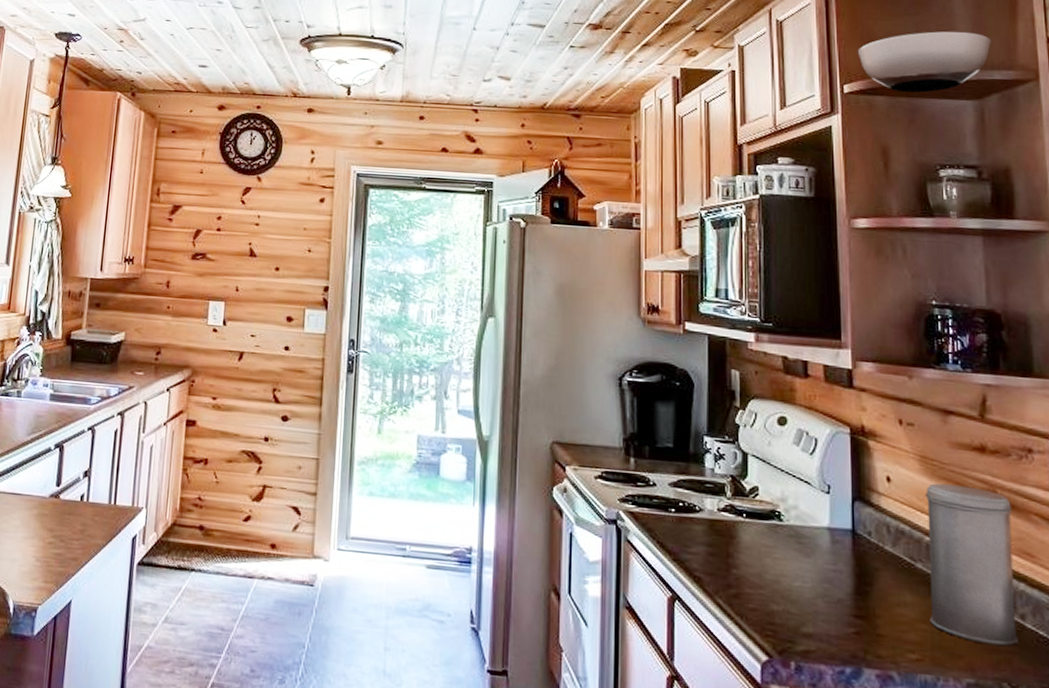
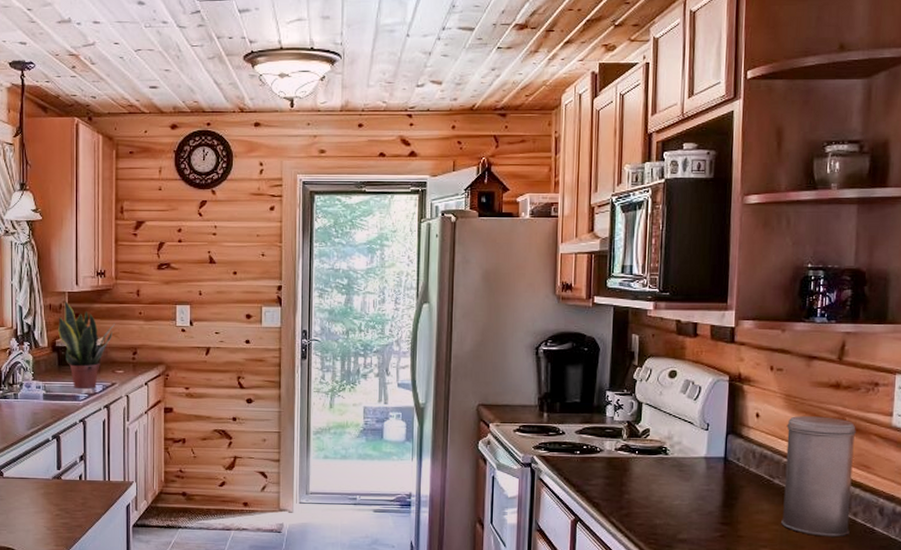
potted plant: none [74,287,139,392] -> present [57,300,115,390]
bowl: present [857,31,993,93] -> none [762,12,887,75]

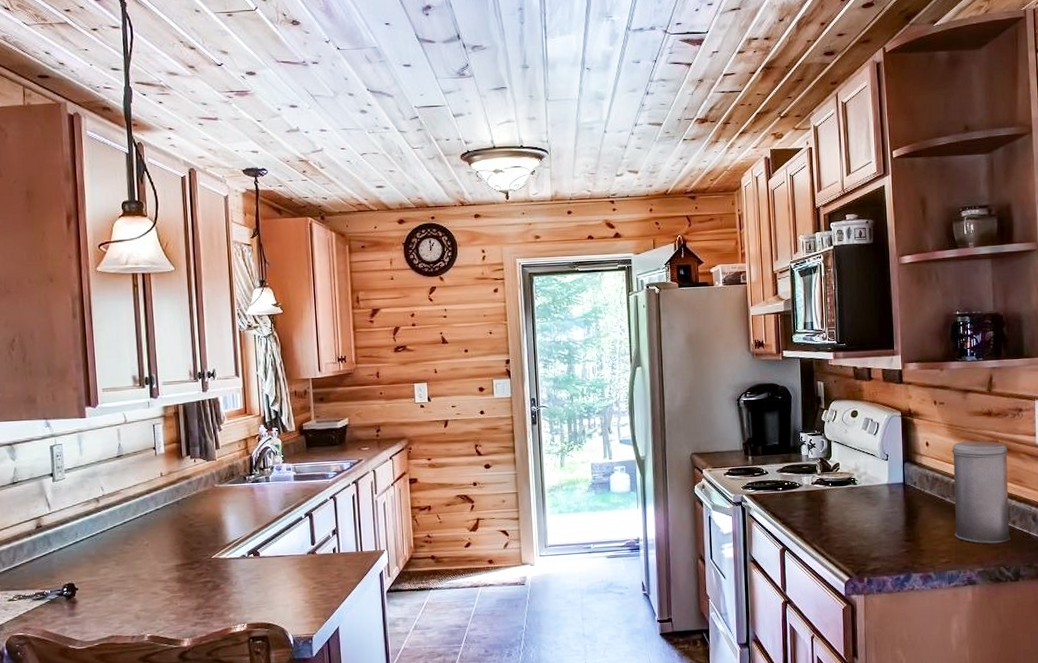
potted plant: present [57,300,115,390] -> none [303,386,358,468]

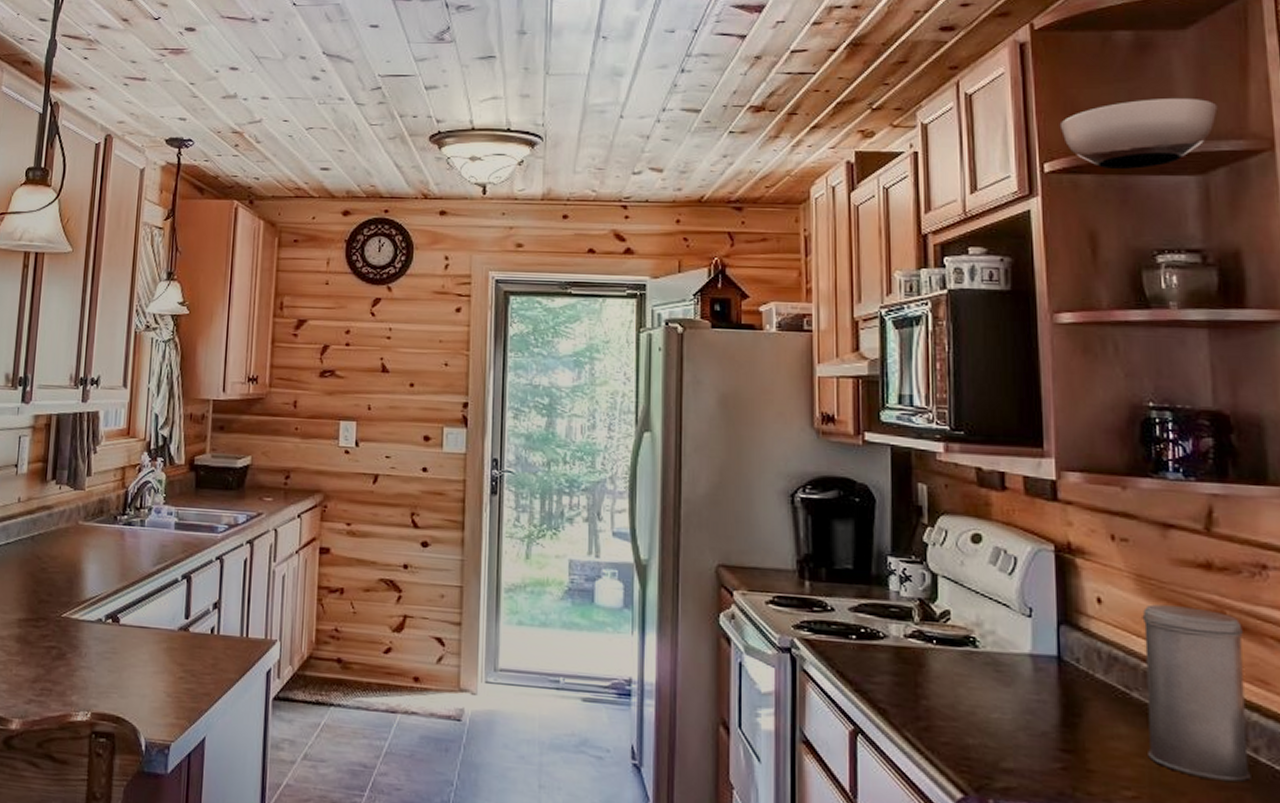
bowl: none [902,99,1000,153] -> present [1059,97,1219,170]

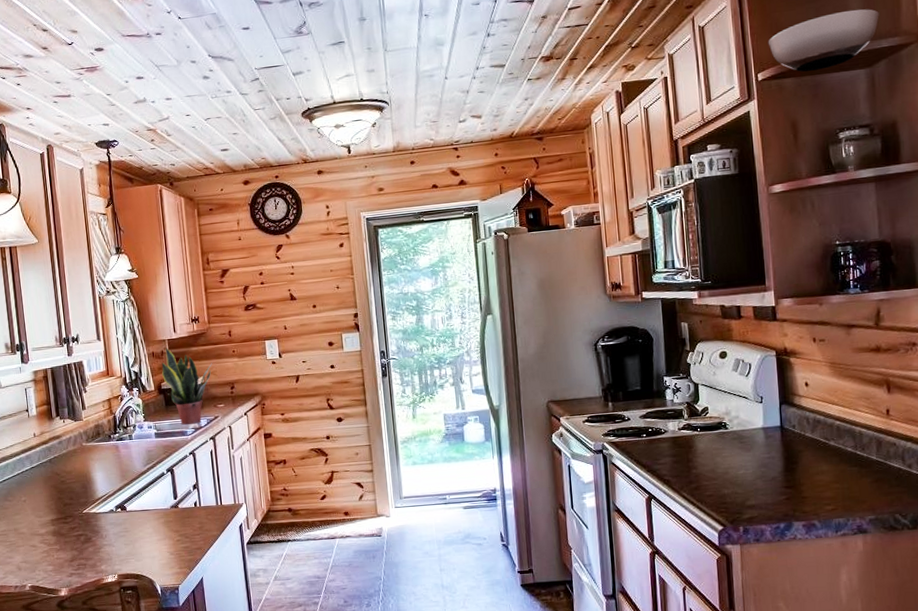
potted plant: none [197,409,266,520] -> present [161,347,212,426]
canister: present [1142,604,1251,783] -> none [835,379,907,491]

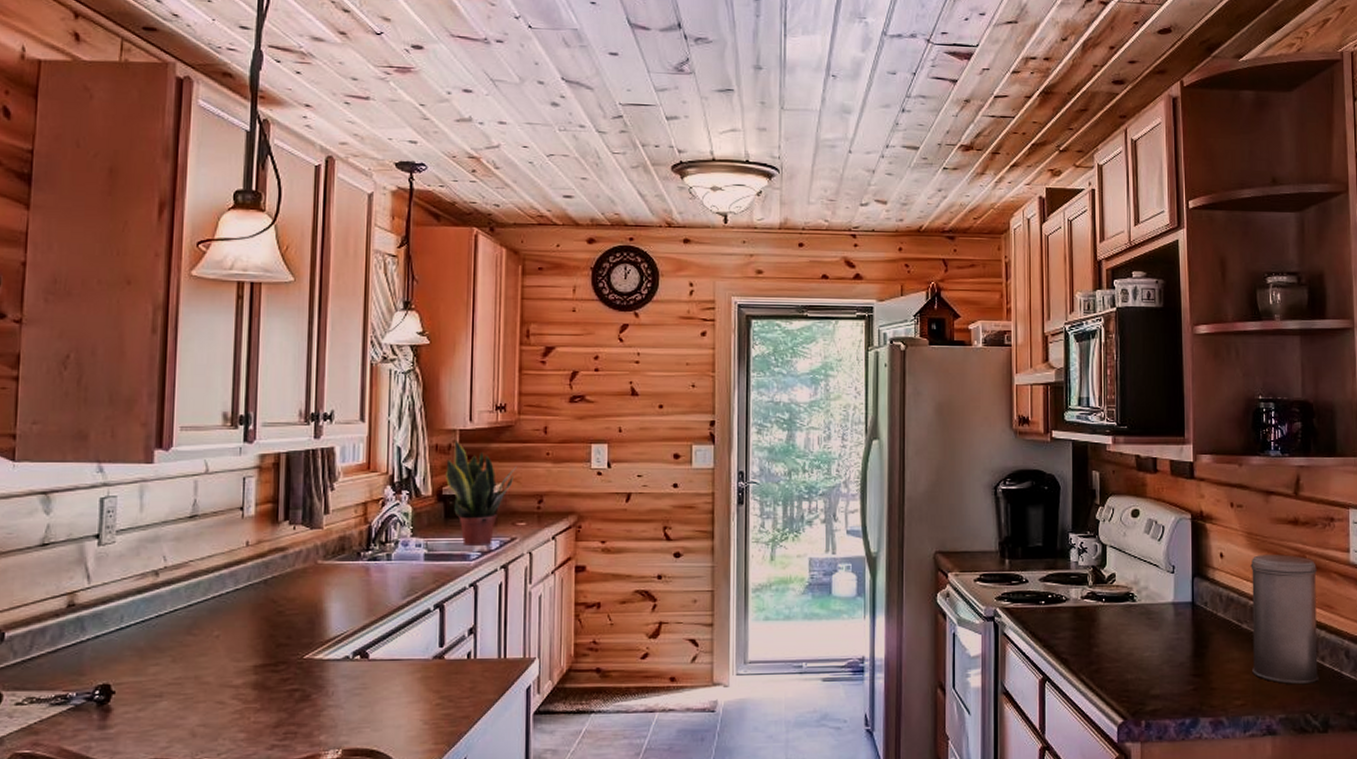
bowl: present [767,9,880,72] -> none [1200,148,1312,207]
canister: none [835,379,907,491] -> present [1250,555,1319,685]

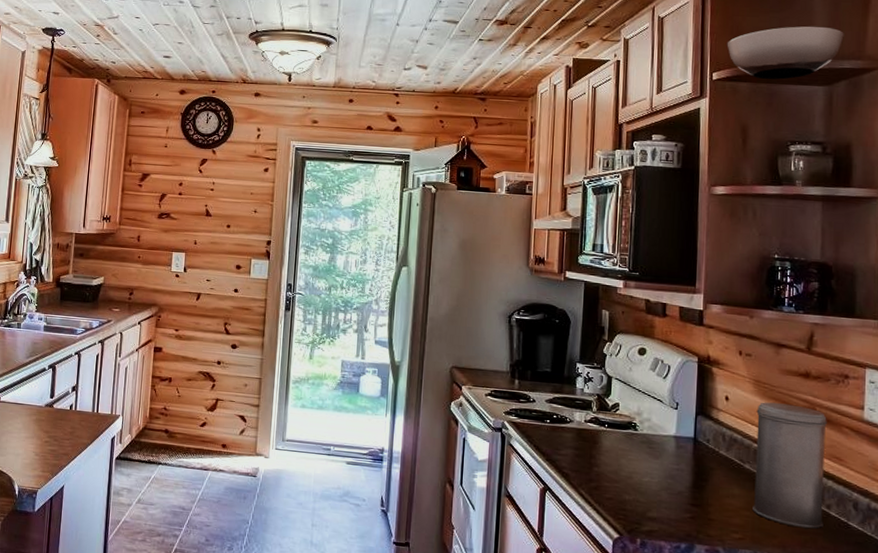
potted plant: present [444,439,516,547] -> none [62,240,115,325]
bowl: none [1200,148,1312,207] -> present [726,26,845,80]

